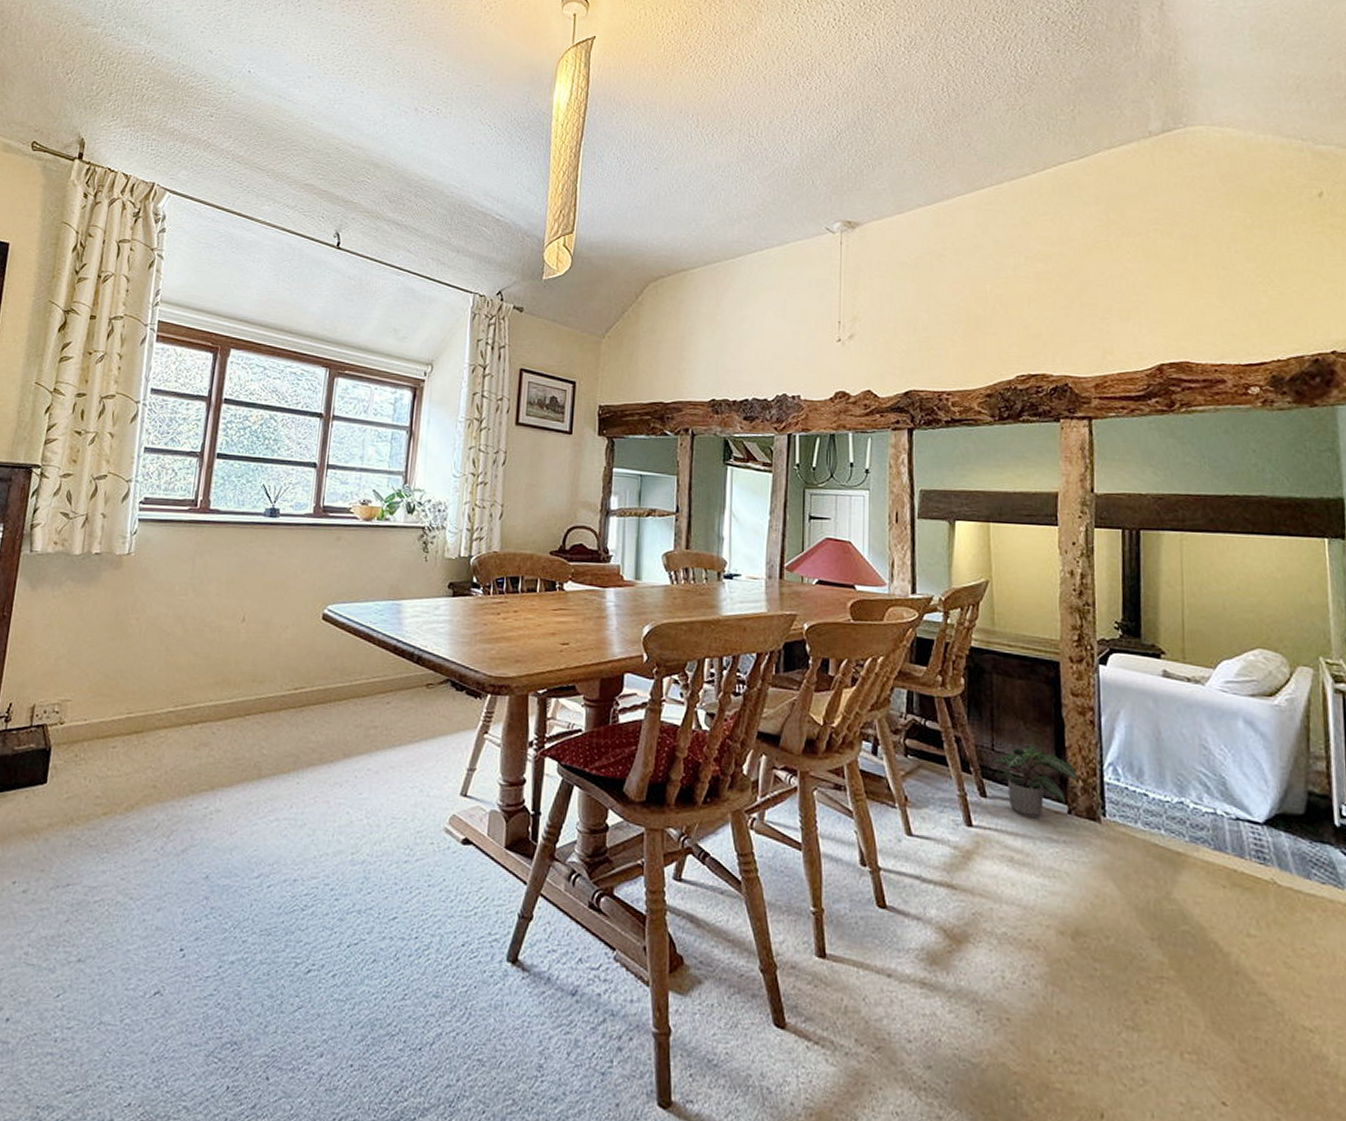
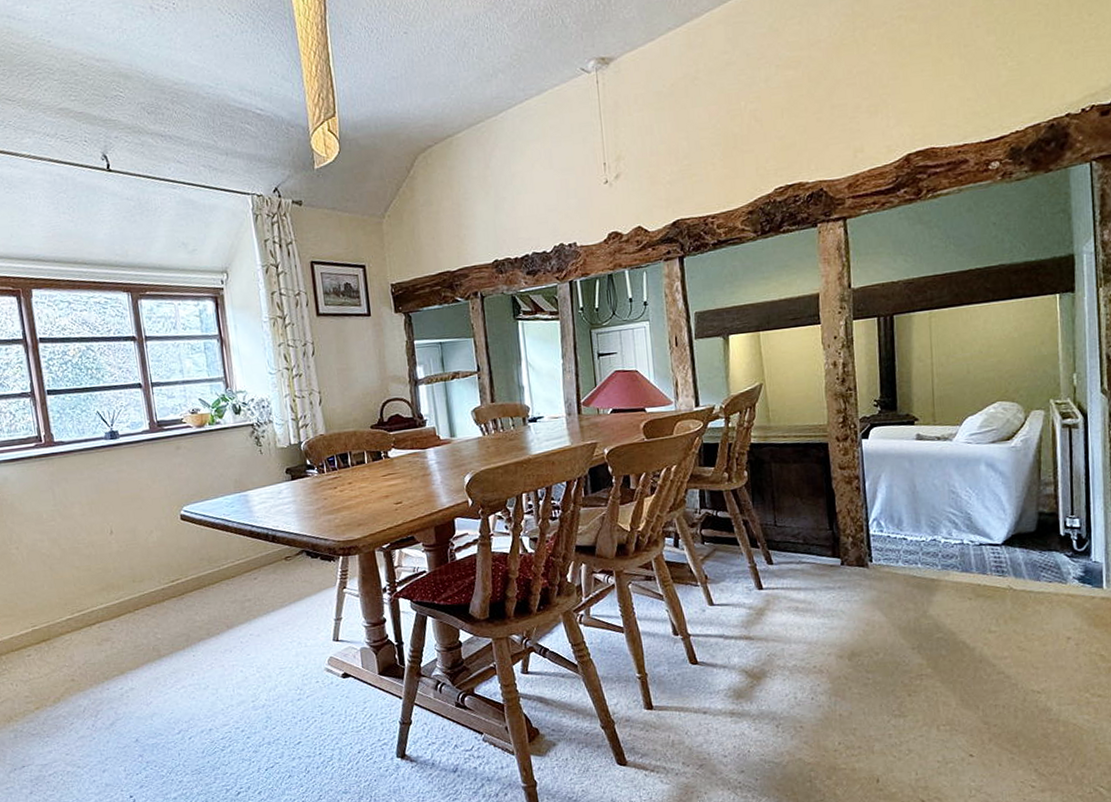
potted plant: present [991,744,1079,819] -> none [775,515,849,575]

